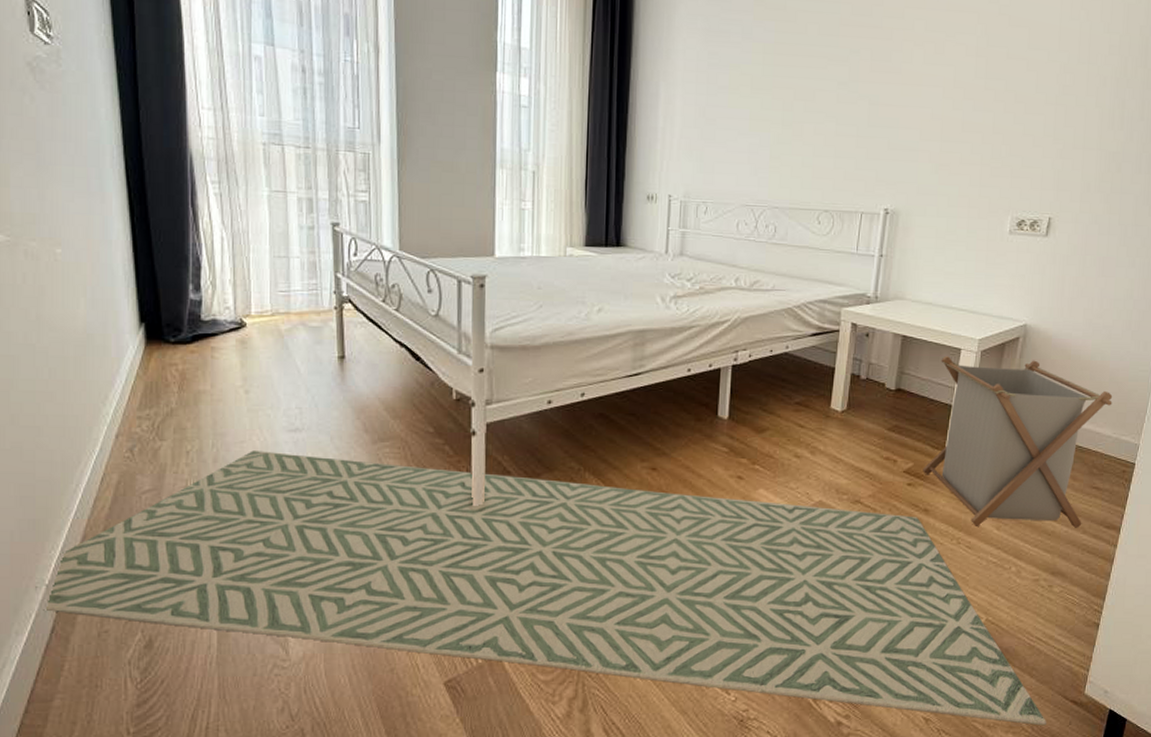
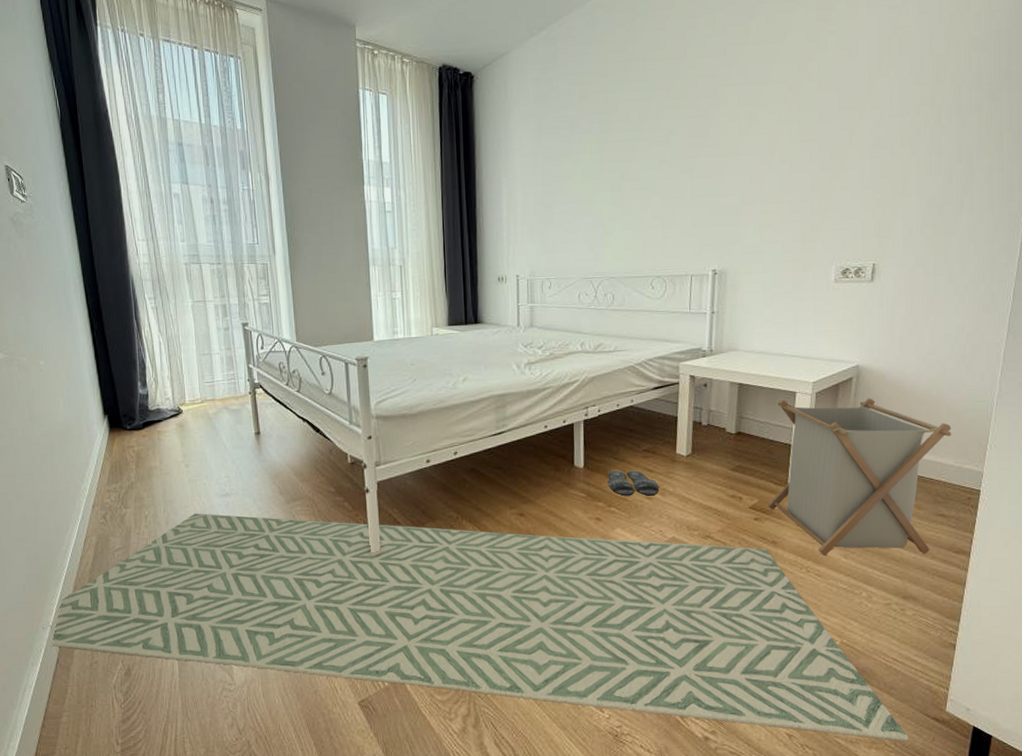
slippers: none [753,424,808,454] -> present [607,470,658,497]

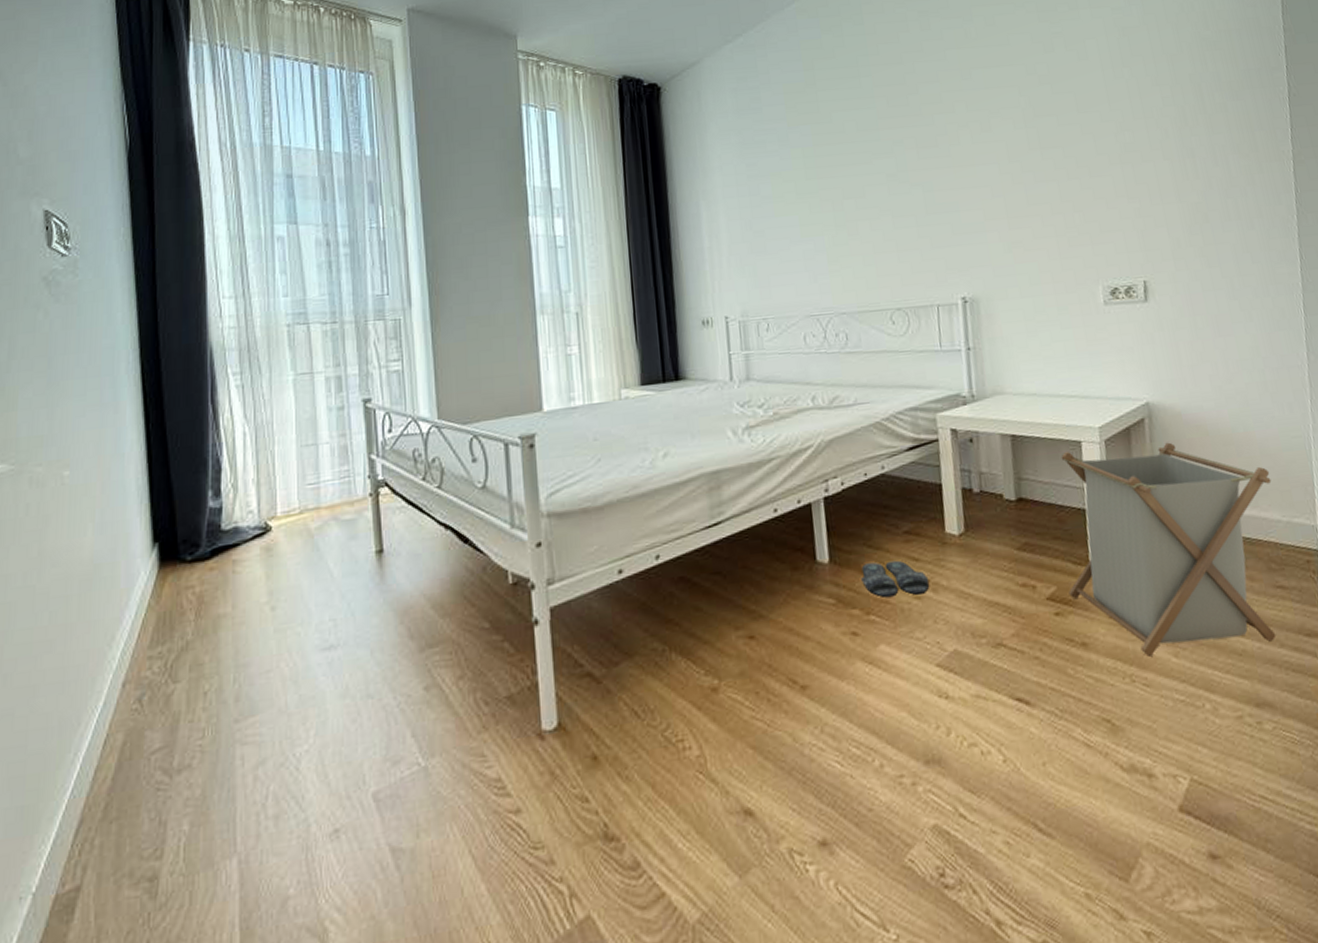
rug: present [50,513,910,742] -> none [27,654,1306,931]

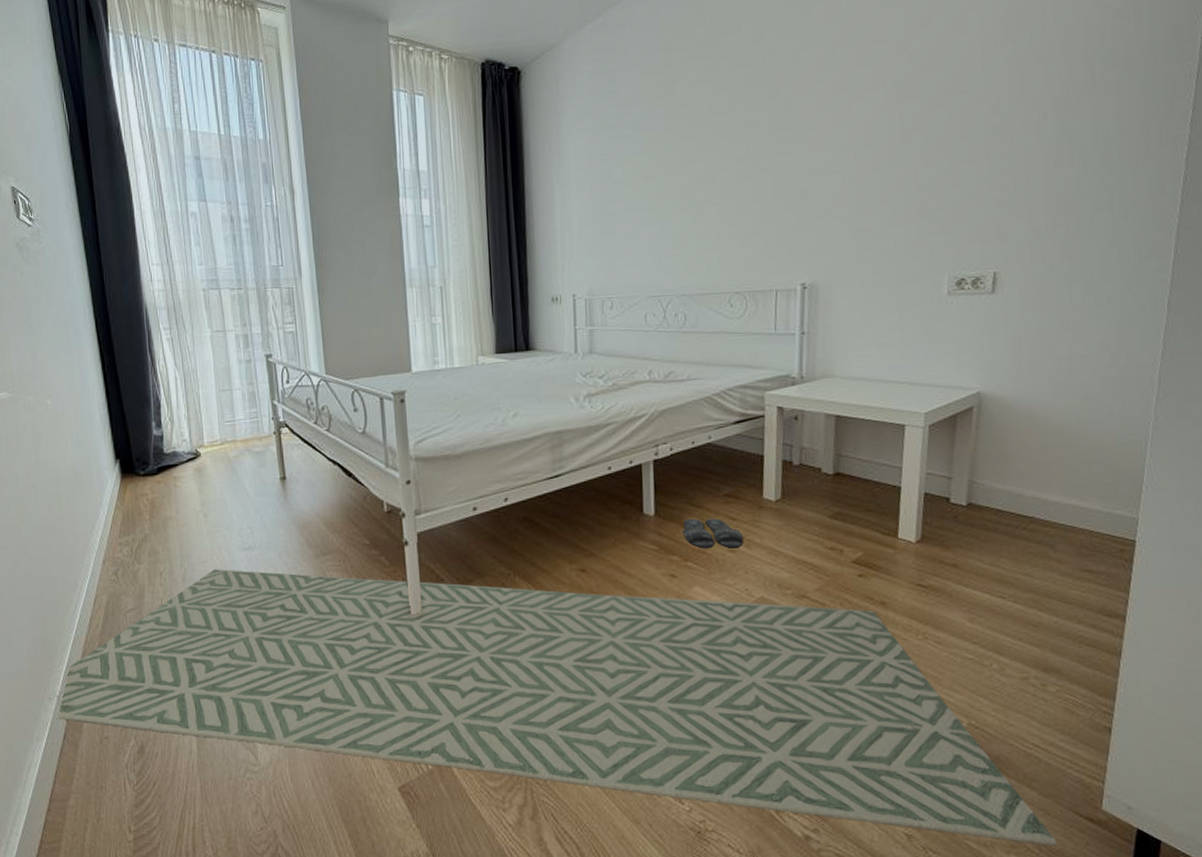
rug: none [27,654,1306,931] -> present [56,569,1058,846]
laundry basket: present [1061,442,1276,657] -> none [874,431,1098,619]

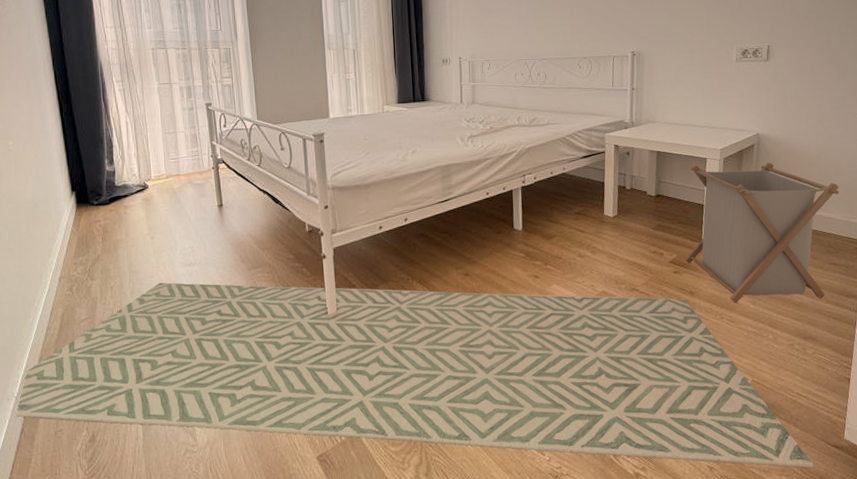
slippers: present [682,518,743,549] -> none [543,231,589,255]
laundry basket: none [874,431,1098,619] -> present [685,162,839,303]

